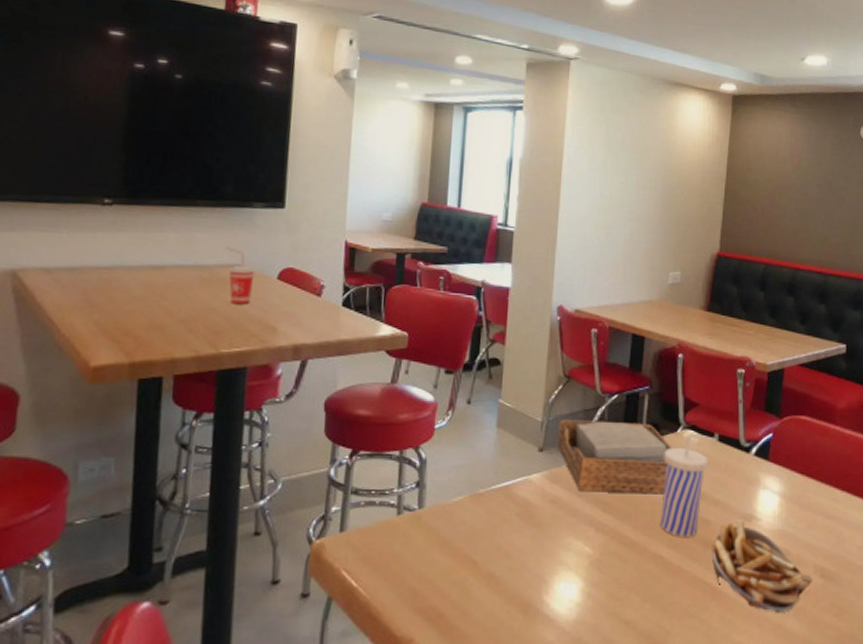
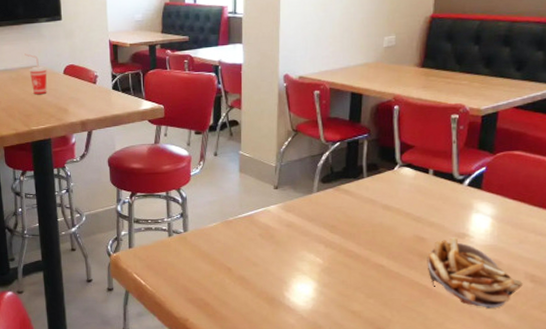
napkin holder: present [556,420,673,494] -> none [289,163,391,219]
beverage cup: present [659,432,717,537] -> none [379,169,431,251]

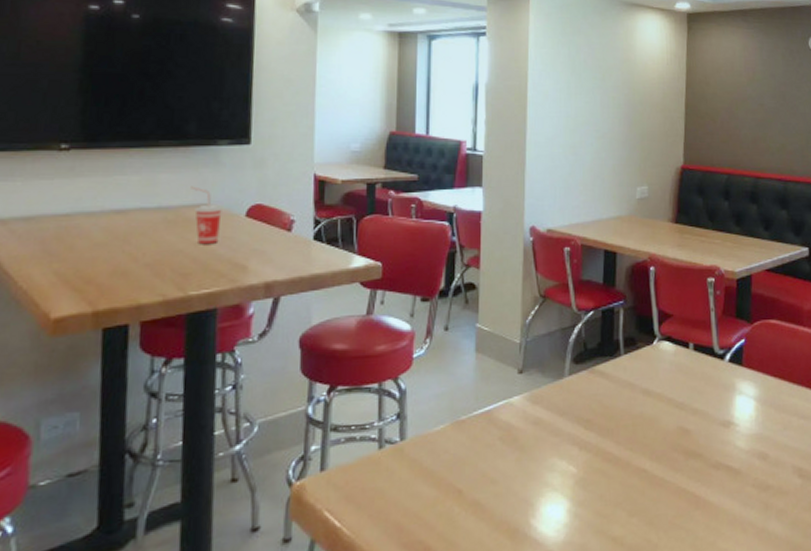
french fries: present [427,237,523,308] -> none [693,426,791,516]

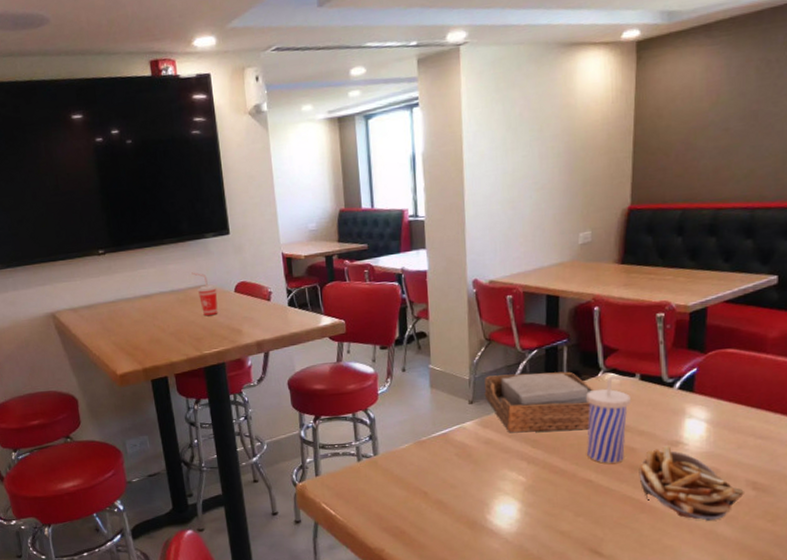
napkin holder: none [536,337,650,411] -> present [484,371,595,433]
beverage cup: none [641,343,692,449] -> present [586,374,639,463]
french fries: none [693,426,791,516] -> present [638,446,744,521]

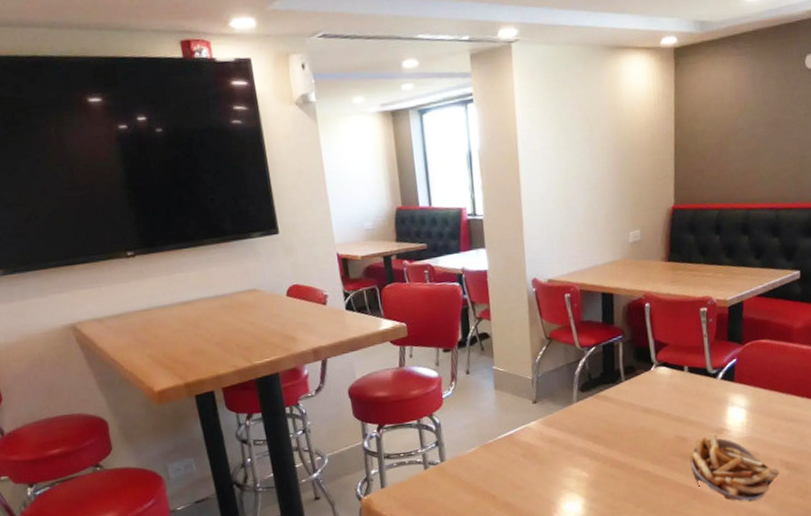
beverage cup: present [191,272,218,316] -> none [237,275,269,323]
napkin holder: present [484,371,595,433] -> none [546,367,649,430]
beverage cup: present [586,374,639,463] -> none [641,368,687,454]

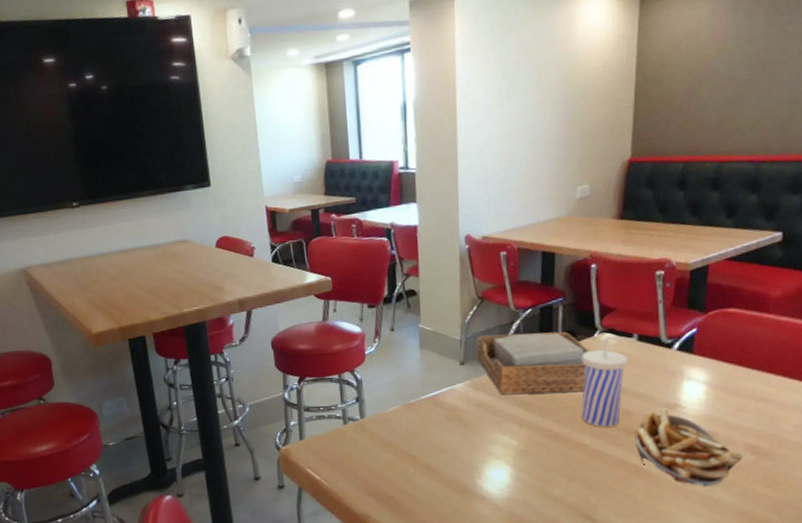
napkin holder: none [546,367,649,430] -> present [475,331,591,395]
beverage cup: none [641,368,687,454] -> present [581,335,636,427]

